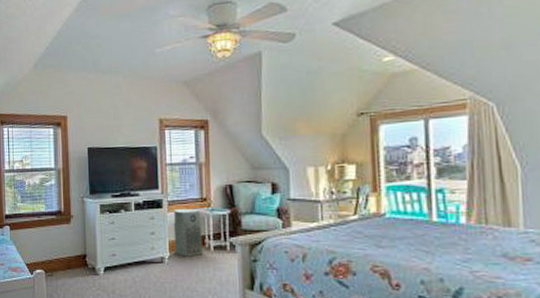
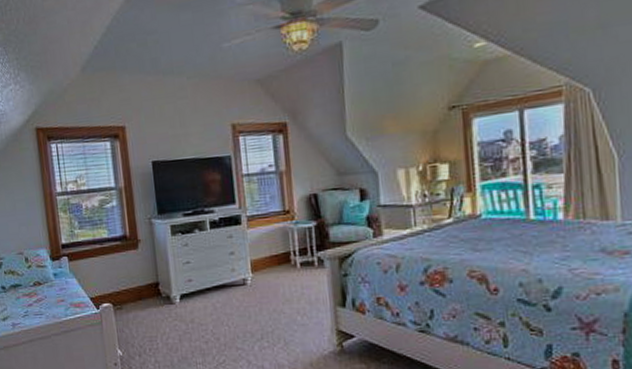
air purifier: present [173,208,202,257] -> none [254,223,288,277]

